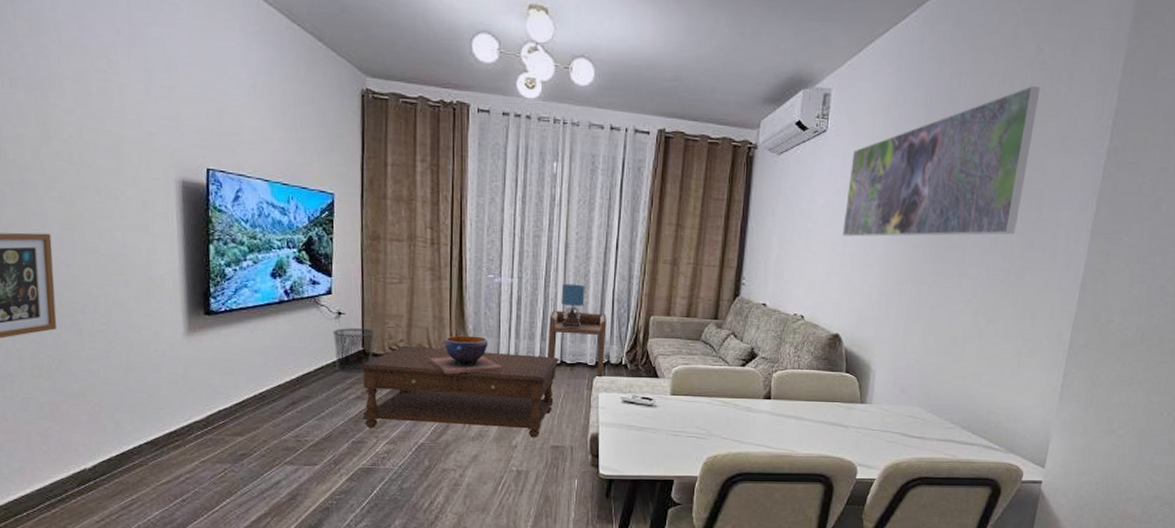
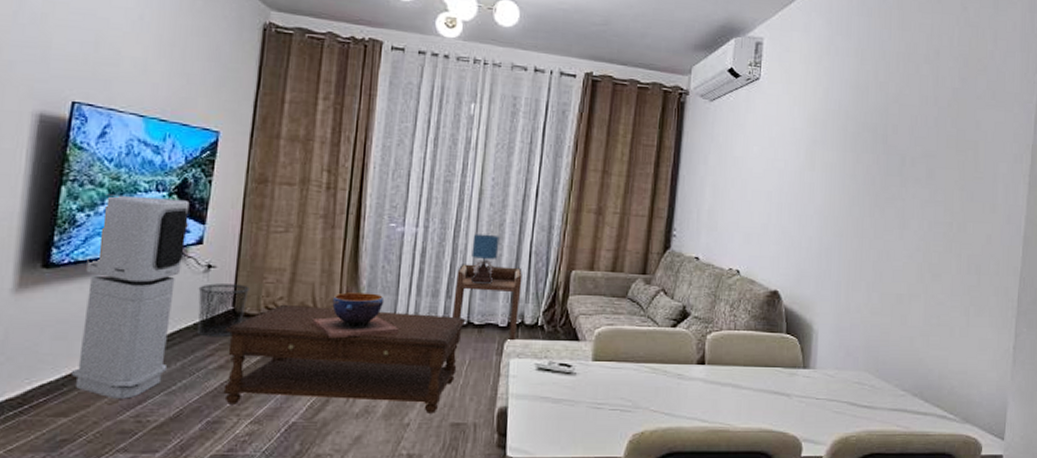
air purifier: none [240,251,318,423] -> present [70,194,190,399]
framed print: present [842,85,1041,237] -> none [778,40,968,187]

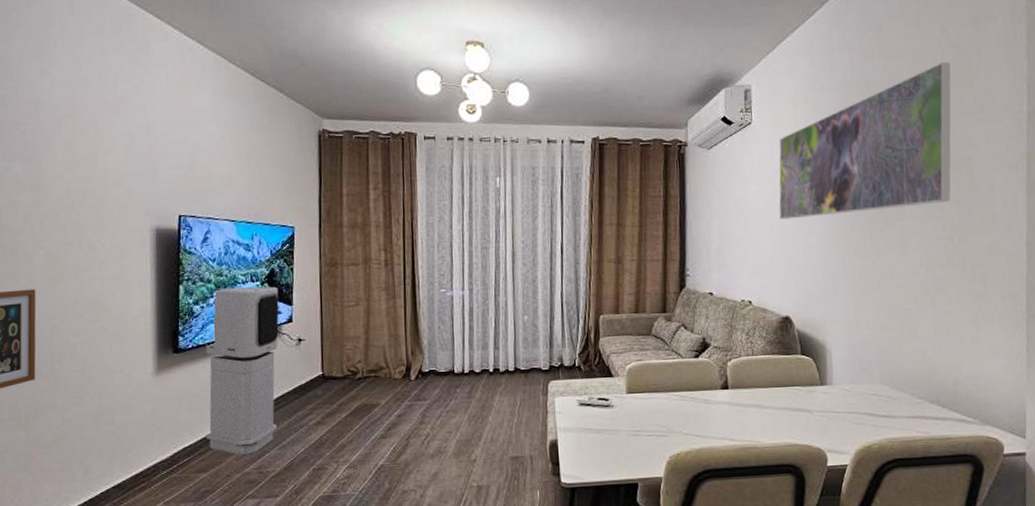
waste bin: present [196,283,249,336] -> none [293,353,333,398]
coffee table: present [223,304,466,414] -> none [318,364,513,454]
decorative bowl: present [312,292,398,339] -> none [386,350,458,392]
side table: present [452,264,523,341] -> none [501,317,558,382]
table lamp: present [470,234,500,285] -> none [511,290,534,335]
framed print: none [778,40,968,187] -> present [779,61,951,220]

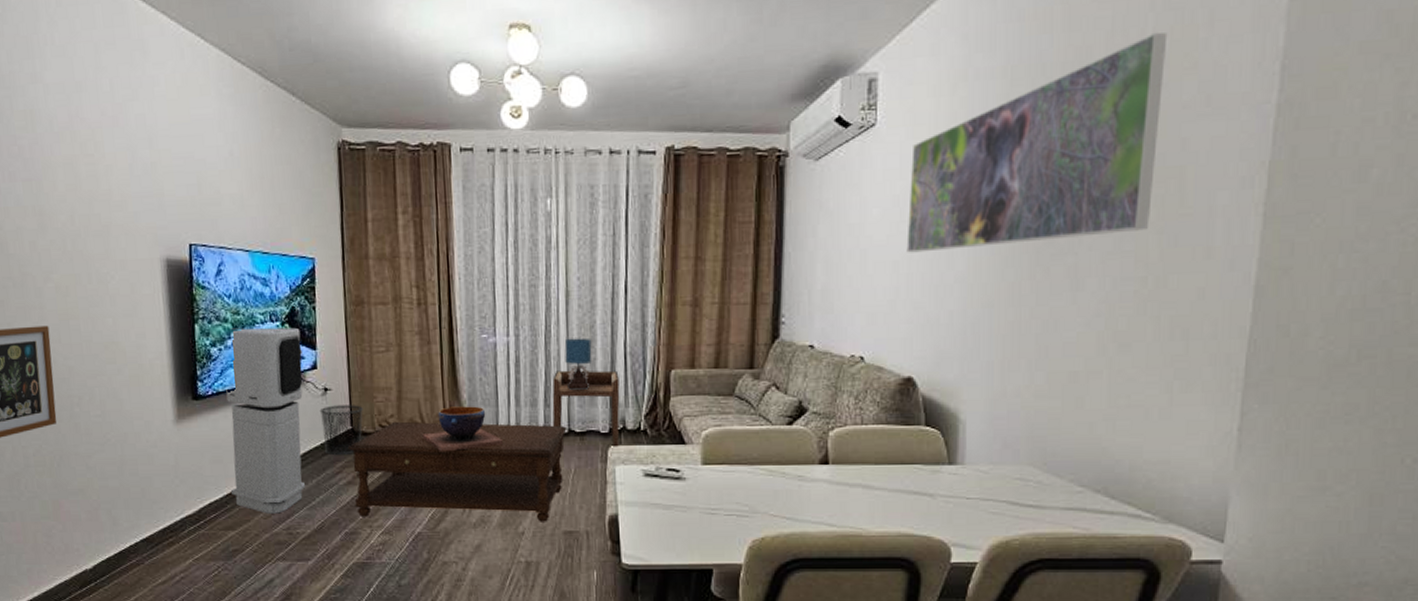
waste bin: none [293,353,333,398] -> present [319,405,363,455]
coffee table: none [318,364,513,454] -> present [348,421,567,522]
decorative bowl: none [386,350,458,392] -> present [422,406,503,452]
side table: none [501,317,558,382] -> present [552,370,620,447]
table lamp: none [511,290,534,335] -> present [564,338,592,391]

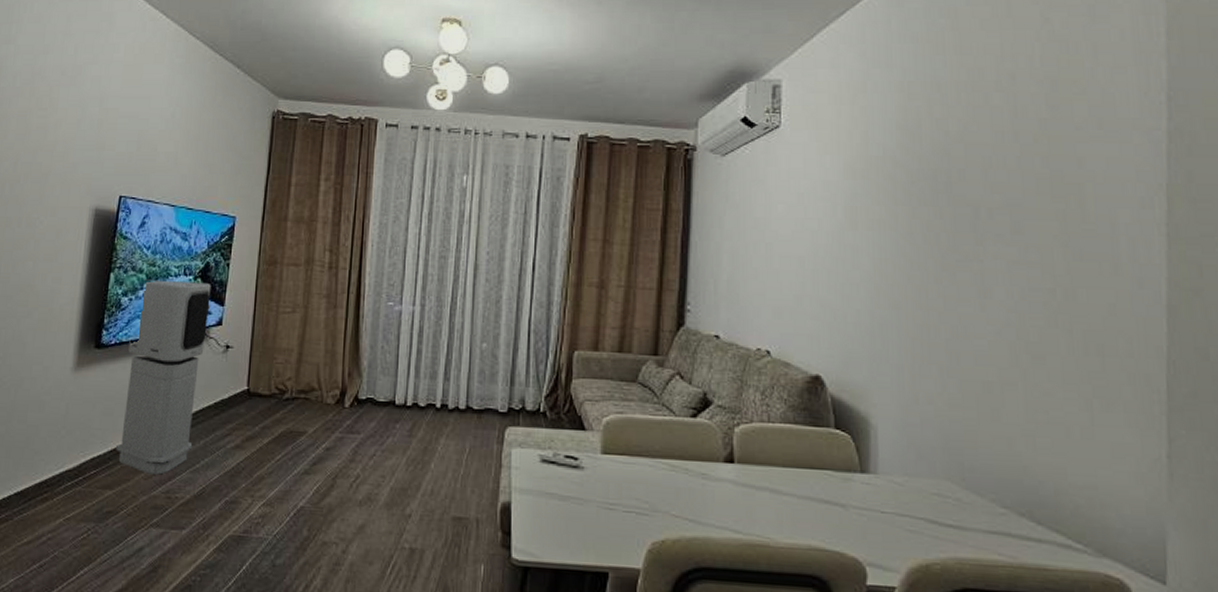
waste bin: present [319,405,363,455] -> none [216,363,262,416]
coffee table: present [348,421,567,522] -> none [239,385,465,505]
decorative bowl: present [422,406,503,452] -> none [317,373,398,421]
side table: present [552,370,620,447] -> none [451,344,522,429]
table lamp: present [564,338,592,391] -> none [468,311,496,367]
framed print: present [906,32,1168,253] -> none [811,59,1055,250]

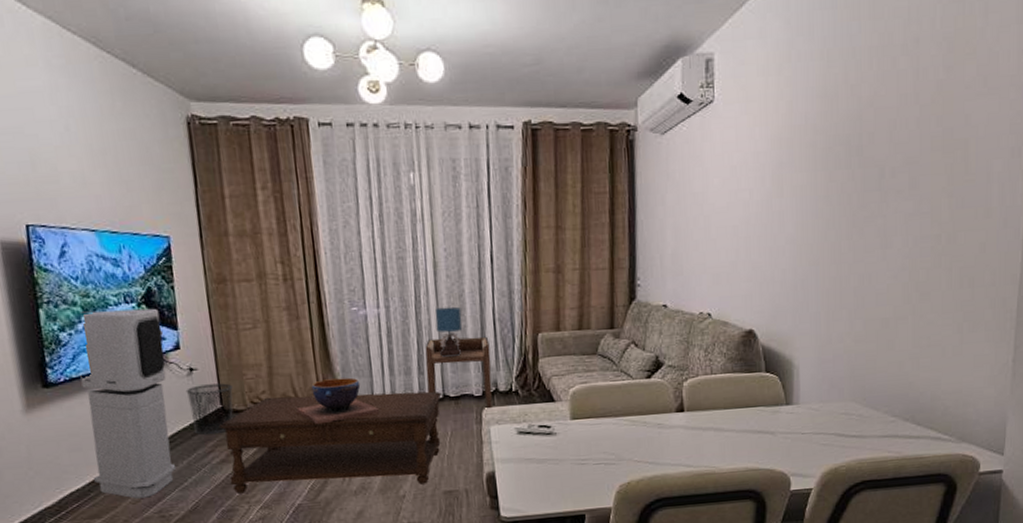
waste bin: none [216,363,262,416] -> present [186,383,233,435]
coffee table: none [239,385,465,505] -> present [219,391,442,494]
decorative bowl: none [317,373,398,421] -> present [296,377,379,425]
side table: none [451,344,522,429] -> present [425,336,493,409]
table lamp: none [468,311,496,367] -> present [435,306,462,358]

